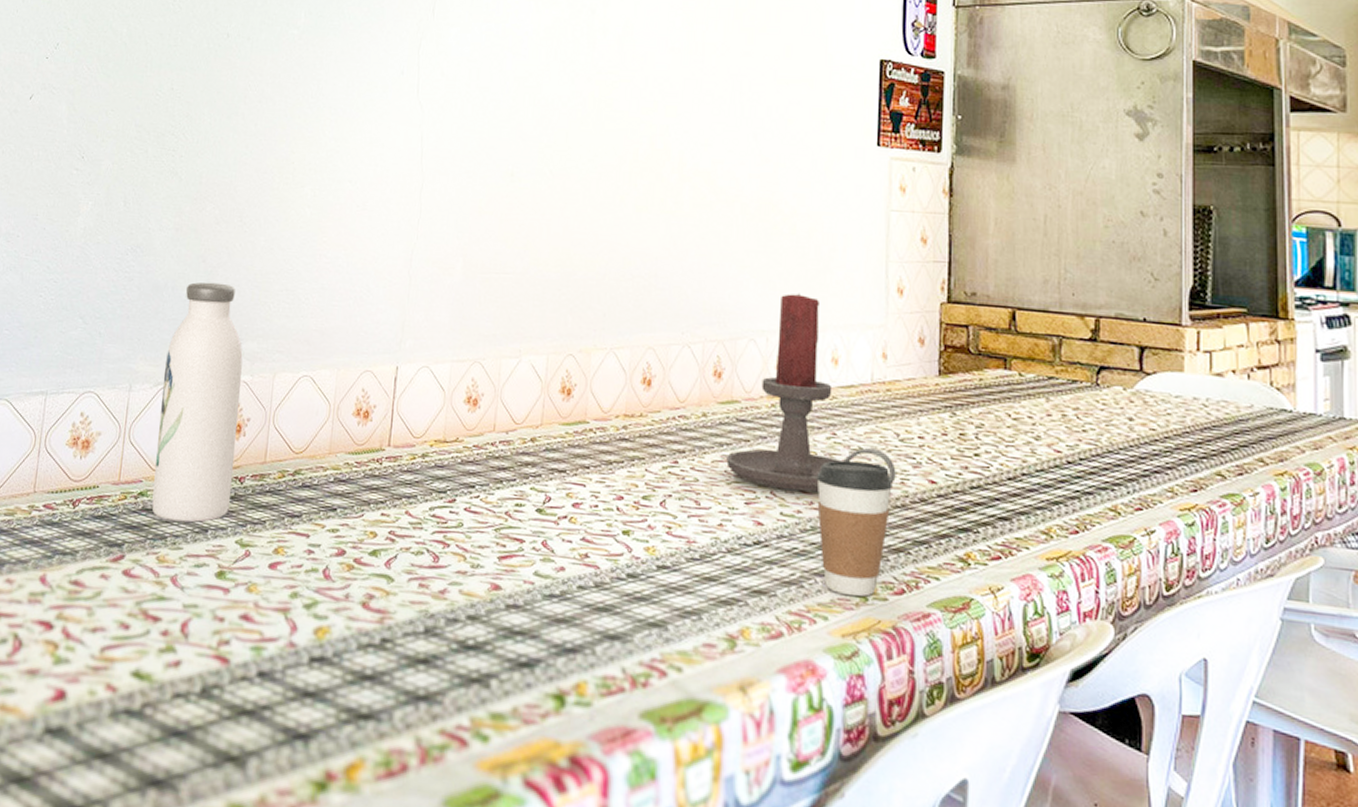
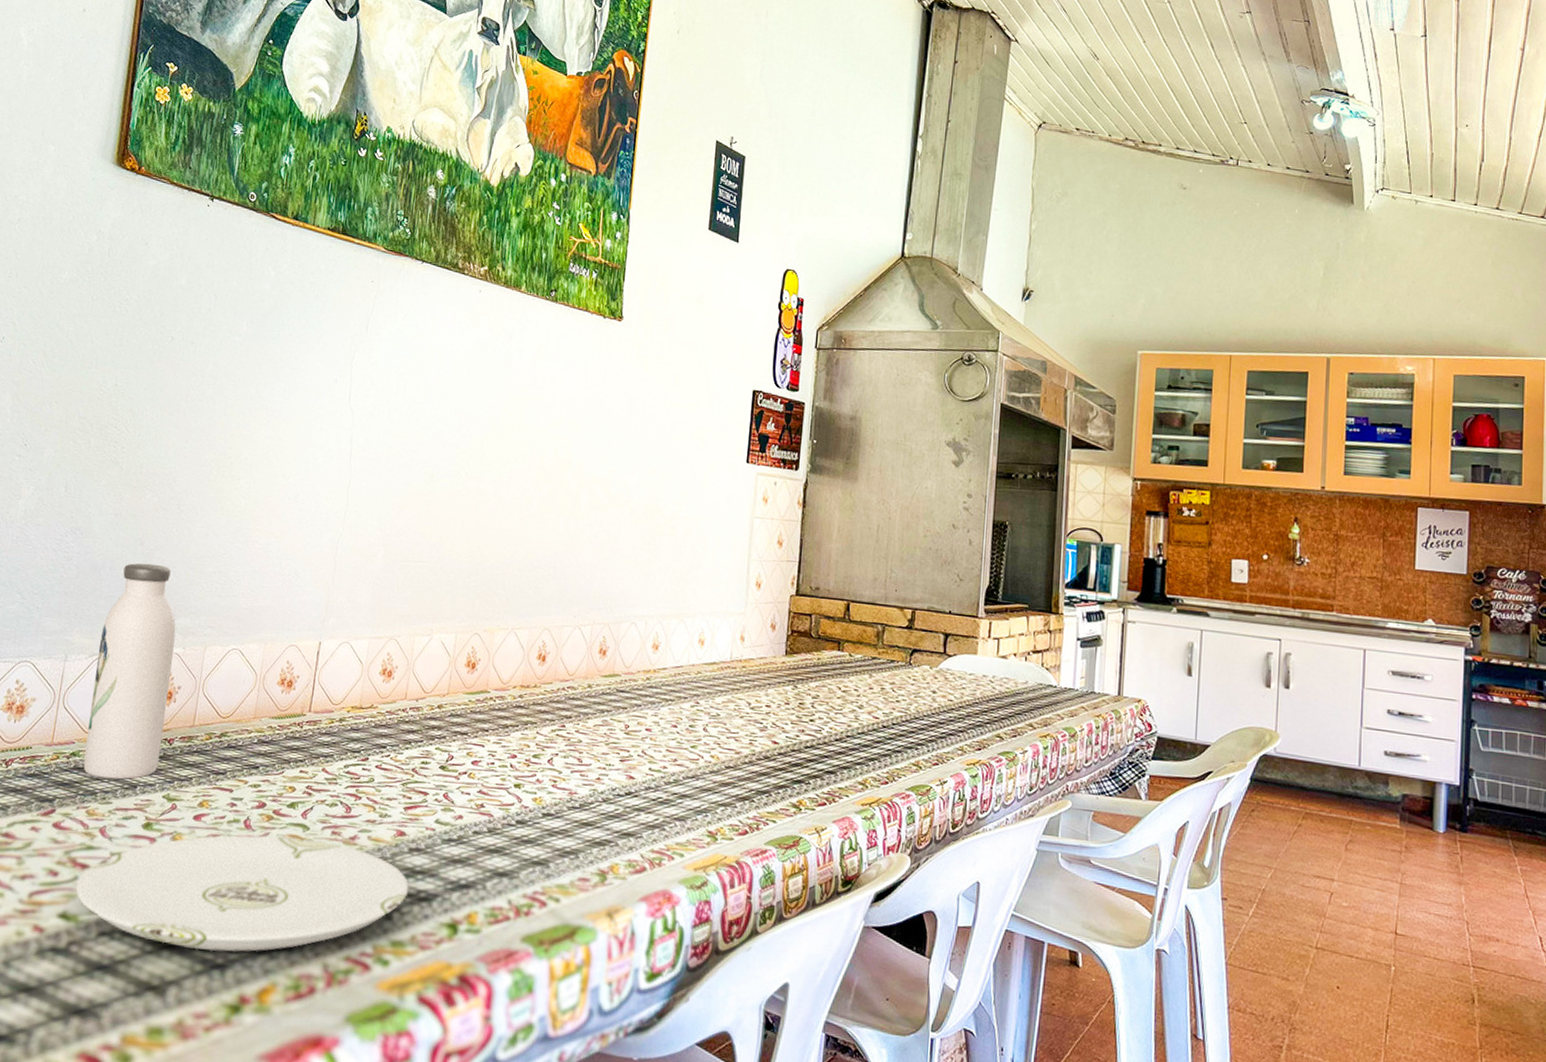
plate: none [148,586,508,721] -> present [75,835,410,952]
candle holder: present [726,293,896,492] -> none [606,584,747,751]
coffee cup: present [816,460,893,597] -> none [680,724,743,838]

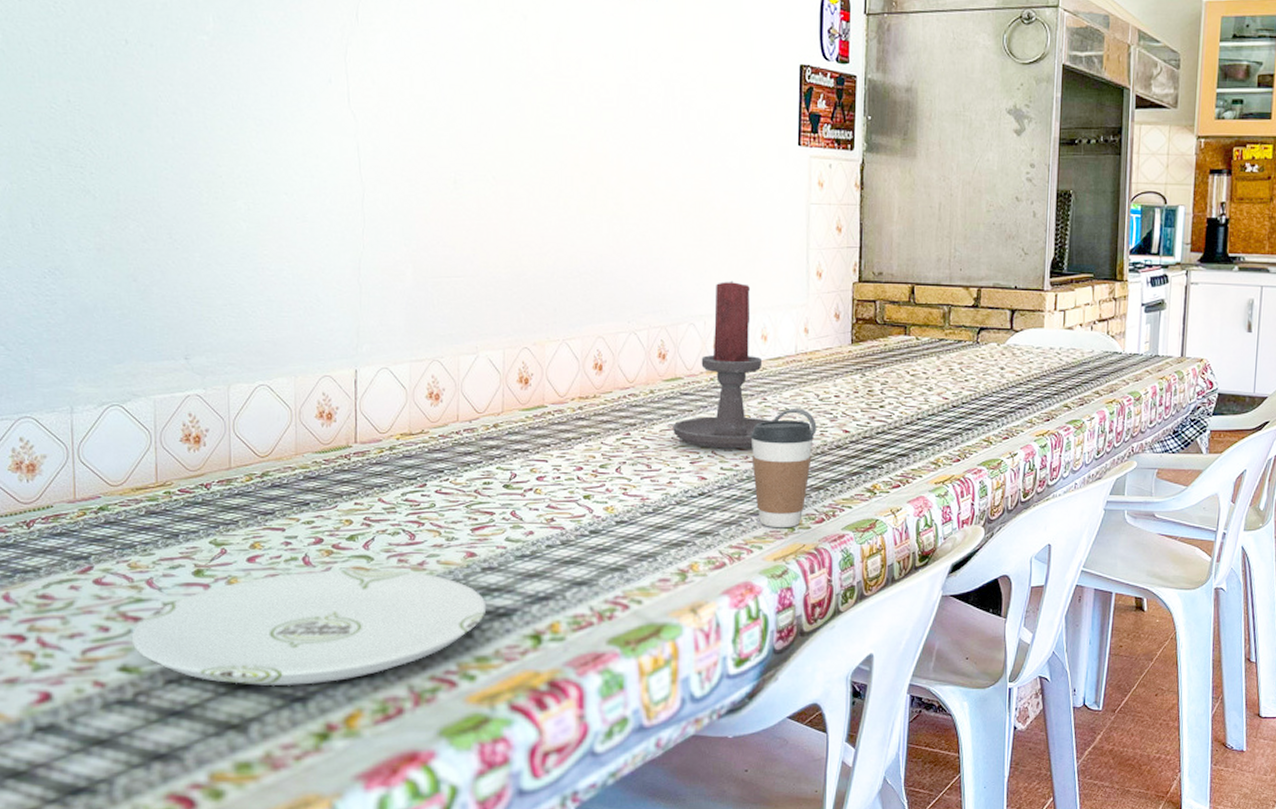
water bottle: present [83,563,176,780] -> none [107,301,199,530]
candle holder: none [606,584,747,751] -> present [673,280,817,449]
coffee cup: none [680,724,743,838] -> present [750,419,814,528]

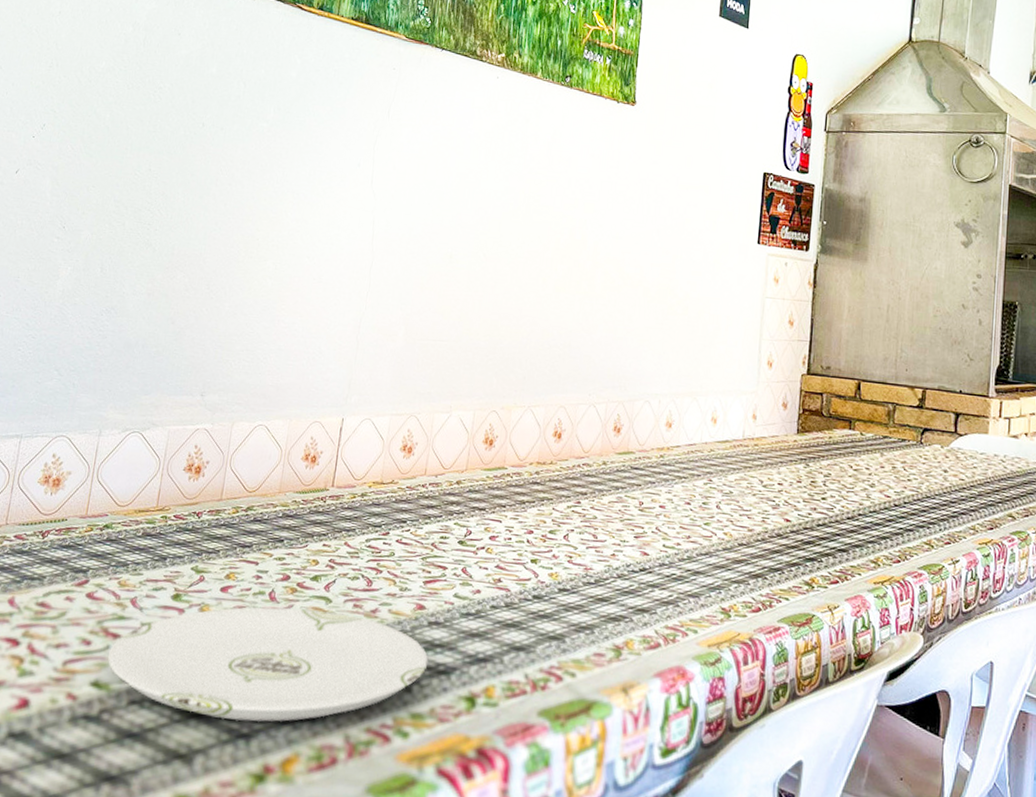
candle holder: present [673,280,817,449] -> none [621,363,759,528]
coffee cup: present [750,419,814,528] -> none [693,502,756,614]

